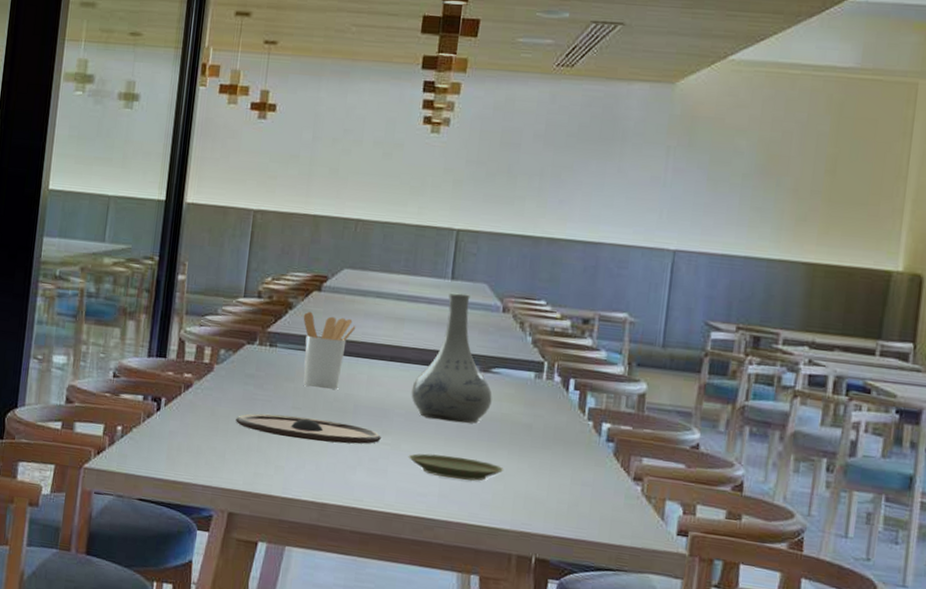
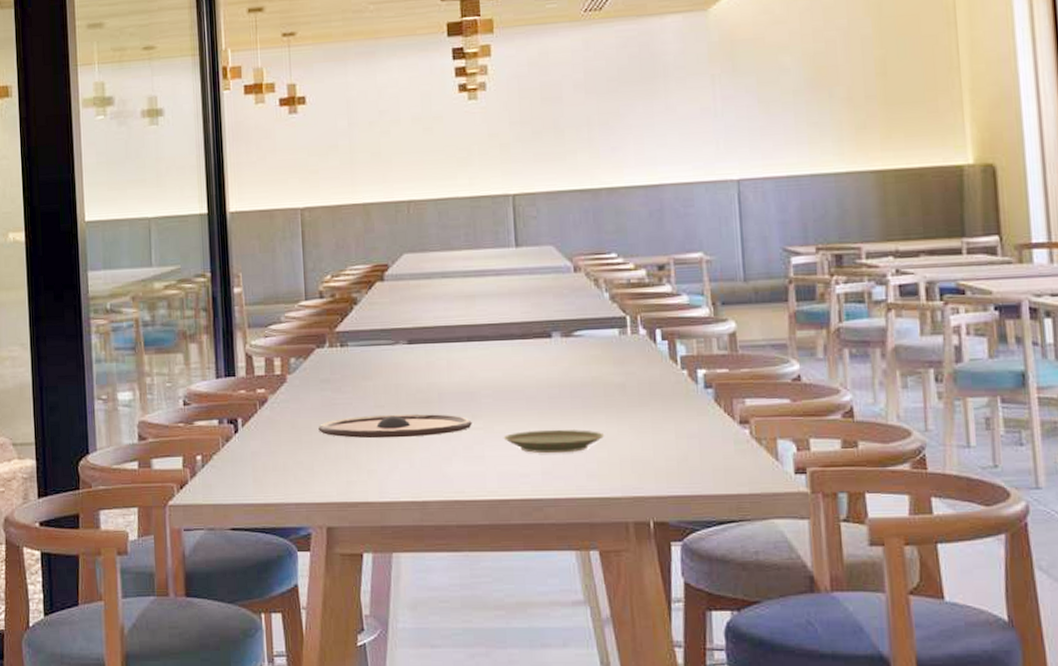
utensil holder: present [303,311,356,390] -> none [370,303,426,382]
vase: present [411,292,493,424] -> none [494,259,580,395]

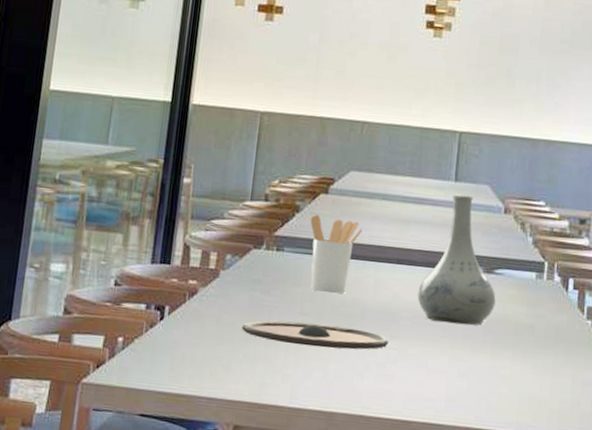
utensil holder: none [370,303,426,382] -> present [310,214,363,294]
vase: none [494,259,580,395] -> present [417,194,496,326]
plate: present [503,429,605,454] -> none [415,357,509,384]

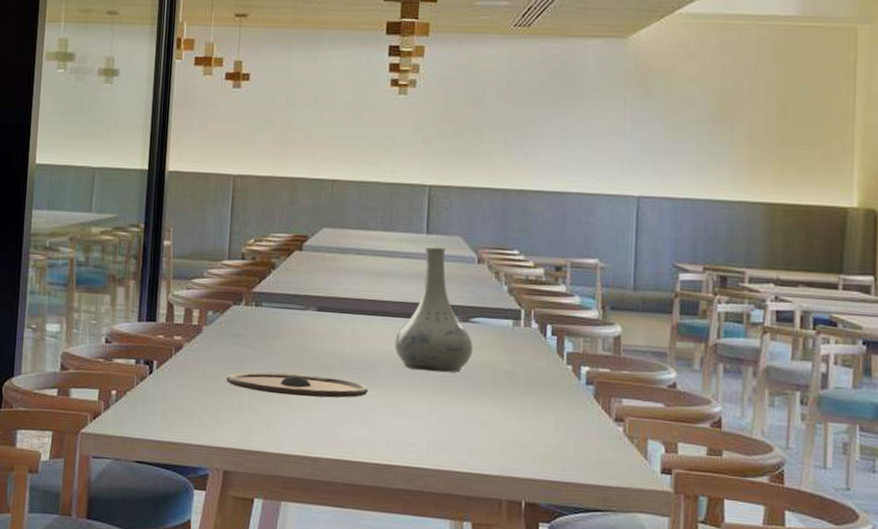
utensil holder: present [310,214,363,294] -> none [286,270,338,346]

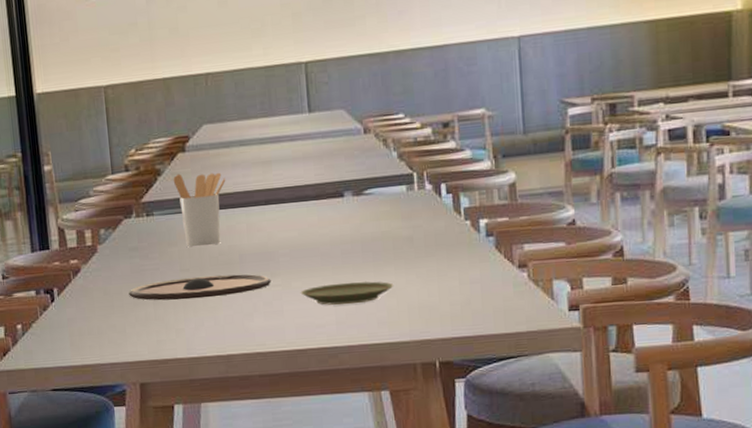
utensil holder: none [286,270,338,346] -> present [173,172,226,247]
vase: present [394,246,473,373] -> none [291,123,370,252]
plate: none [395,404,489,429] -> present [300,281,394,305]

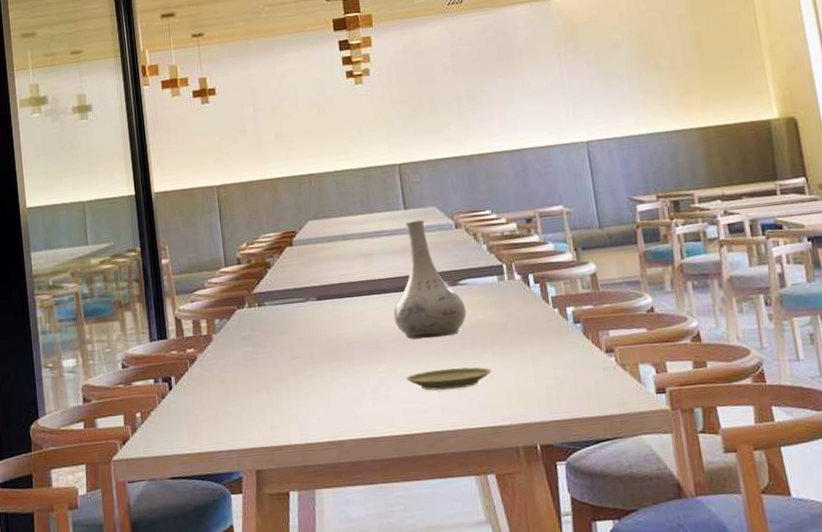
plate: present [129,274,271,301] -> none [243,361,377,388]
utensil holder: present [173,172,226,247] -> none [282,264,331,336]
vase: none [291,123,370,252] -> present [393,219,467,339]

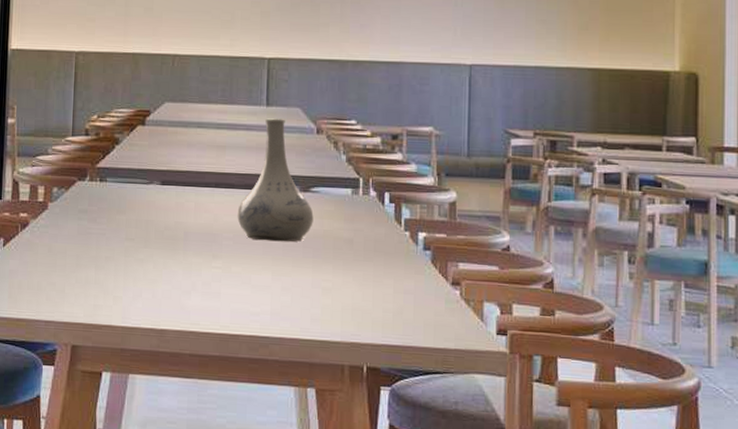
plate: present [405,367,493,391] -> none [239,274,331,297]

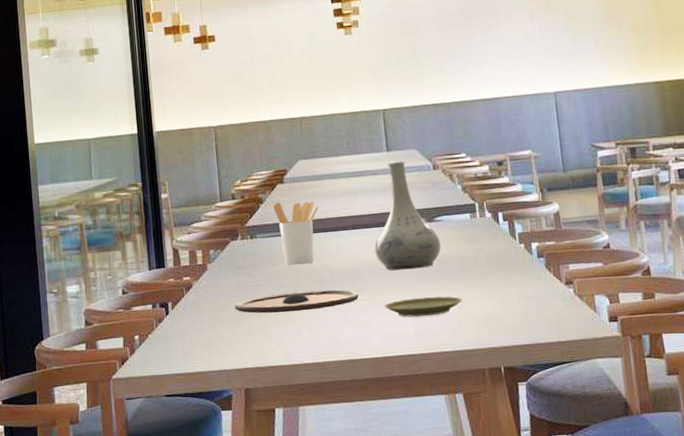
plate: none [73,246,212,270] -> present [235,290,359,314]
utensil holder: none [130,145,180,219] -> present [273,201,319,266]
plate: none [239,274,331,297] -> present [384,296,463,317]

